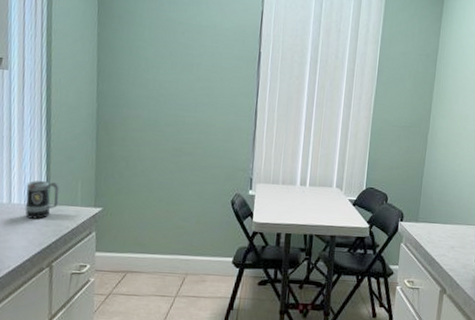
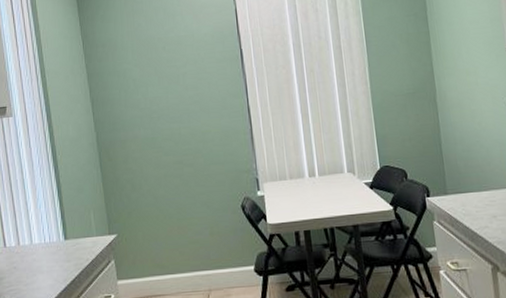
mug: present [24,180,60,219] -> none [44,216,76,257]

